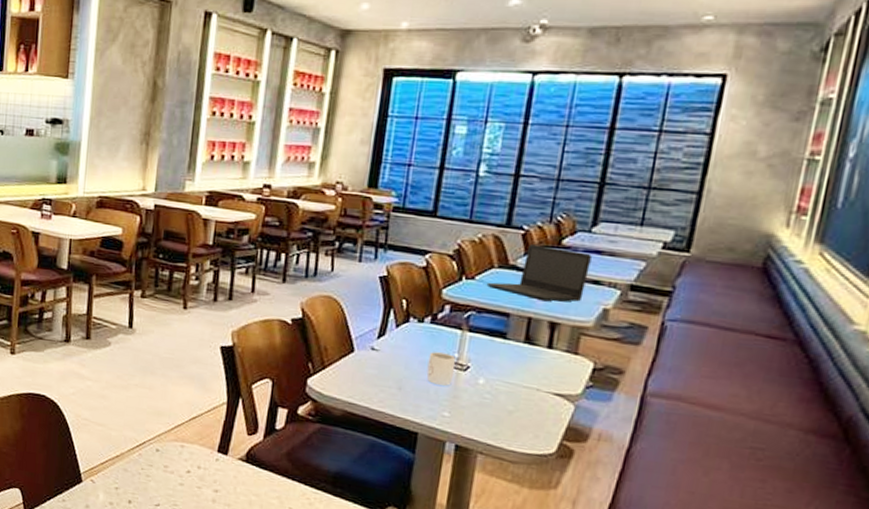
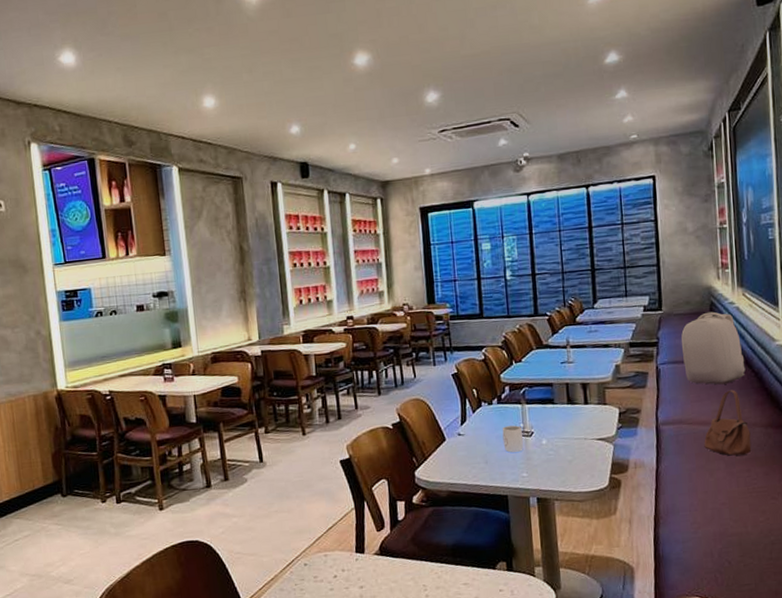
laptop: present [486,244,592,302] -> none [531,324,600,368]
backpack: none [702,267,799,365] -> present [681,311,746,385]
handbag: none [705,373,781,460] -> present [704,390,752,456]

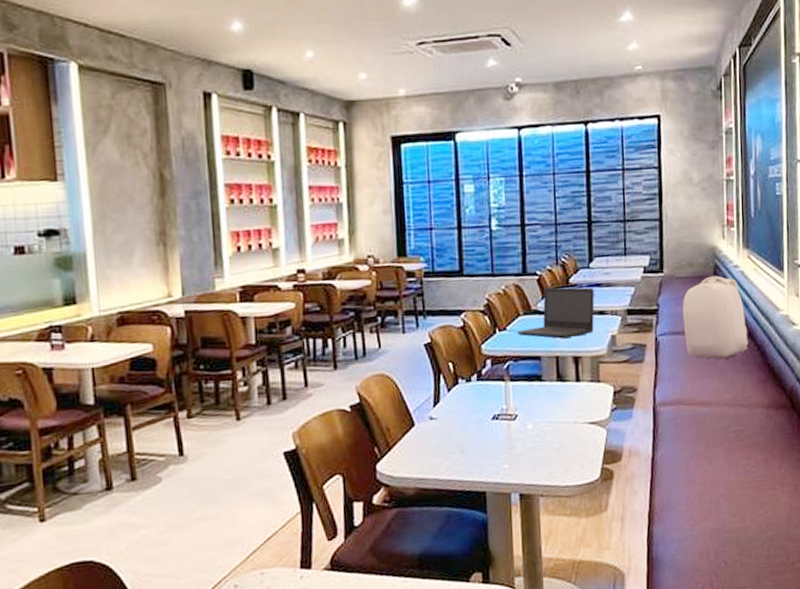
mug: present [502,425,524,454] -> none [481,407,506,441]
laptop: none [531,324,600,368] -> present [517,287,595,339]
handbag: present [704,390,752,456] -> none [703,365,752,441]

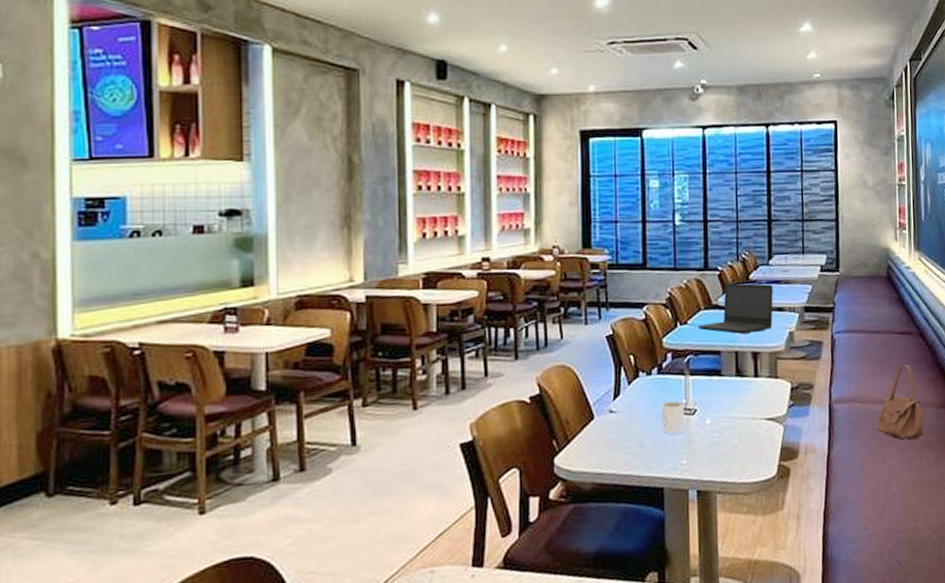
mug: none [481,407,506,441] -> present [661,401,686,436]
backpack: present [682,275,749,360] -> none [857,276,920,359]
handbag: none [703,365,752,441] -> present [877,364,924,440]

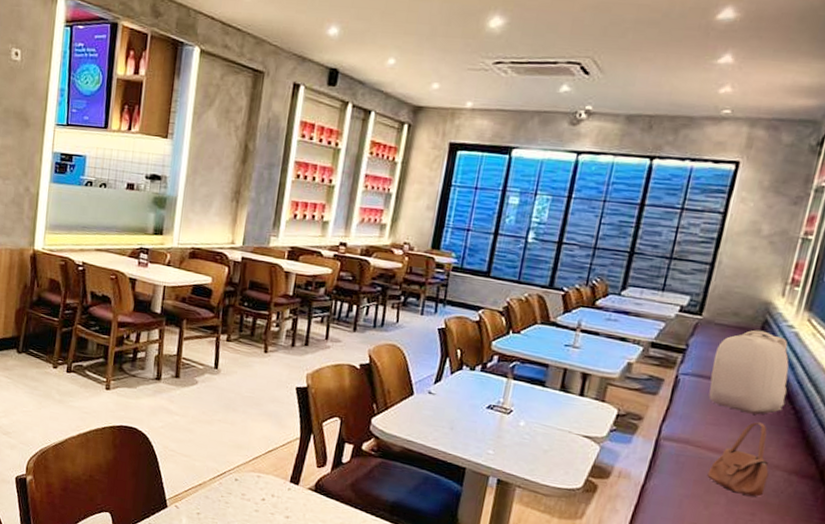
mug: present [661,401,686,436] -> none [475,396,501,428]
laptop: present [697,282,773,334] -> none [529,304,620,356]
backpack: none [857,276,920,359] -> present [708,330,789,415]

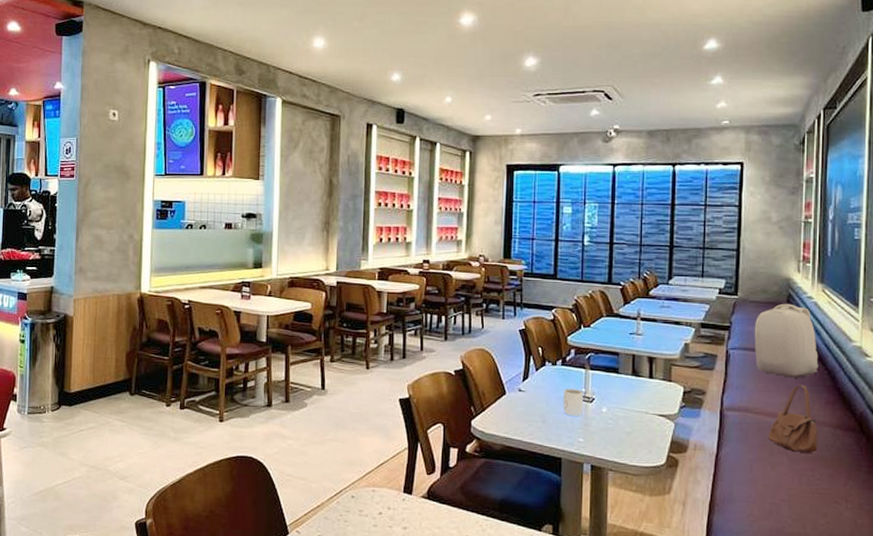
mug: none [475,396,501,428] -> present [563,389,584,417]

